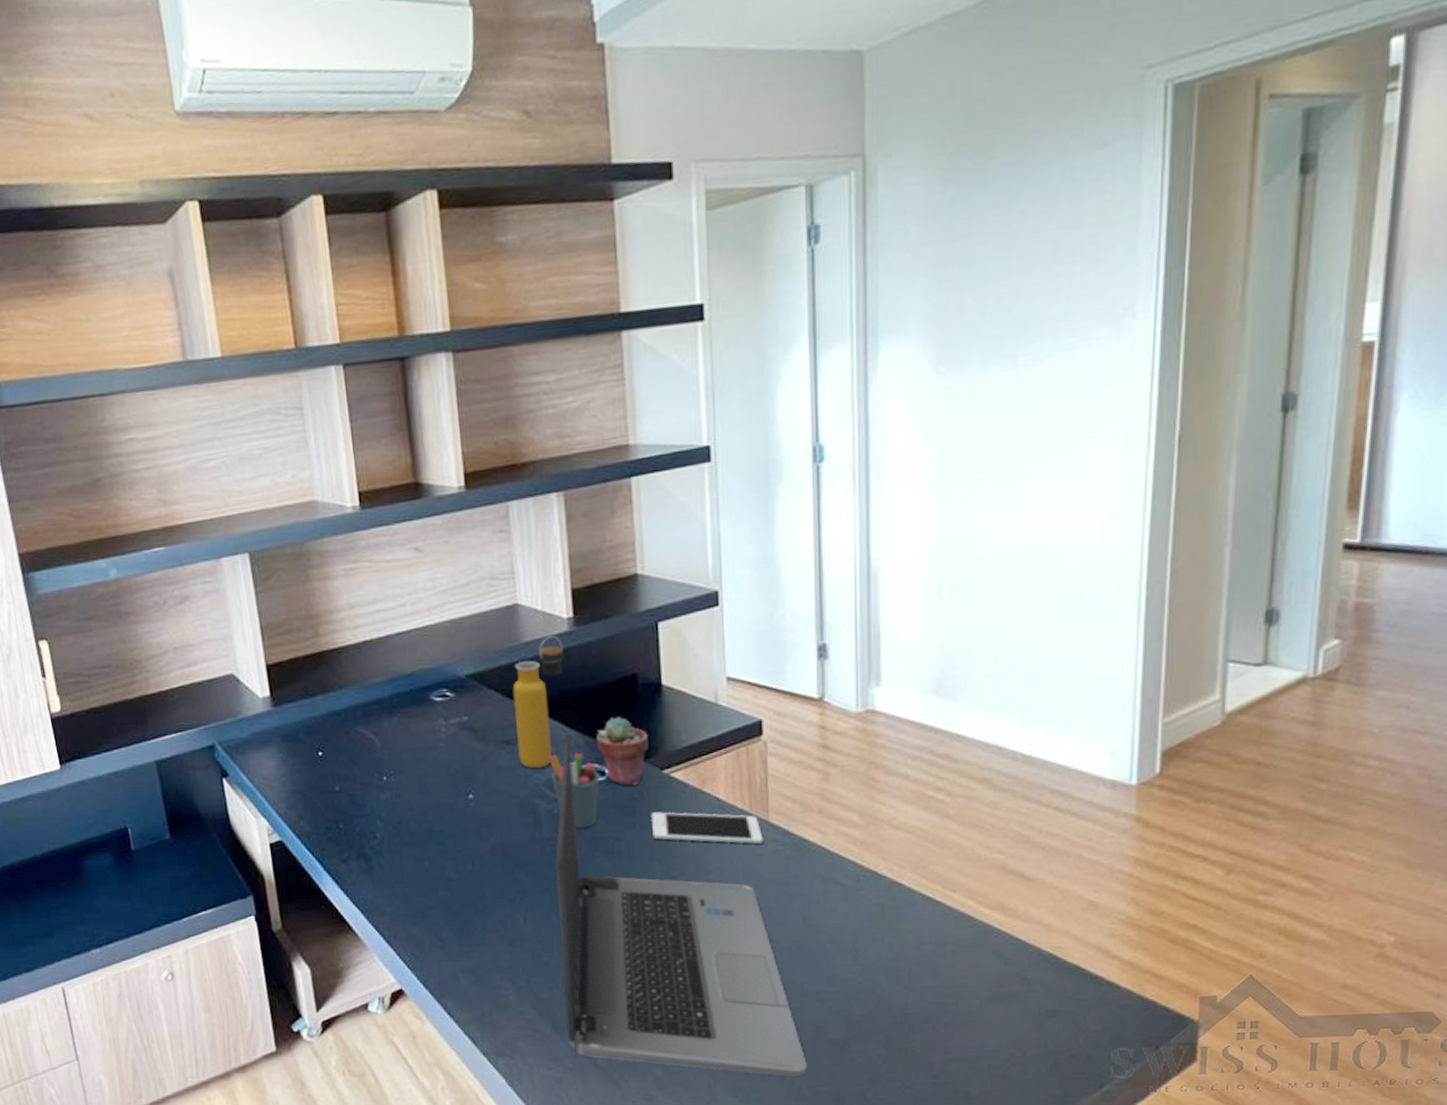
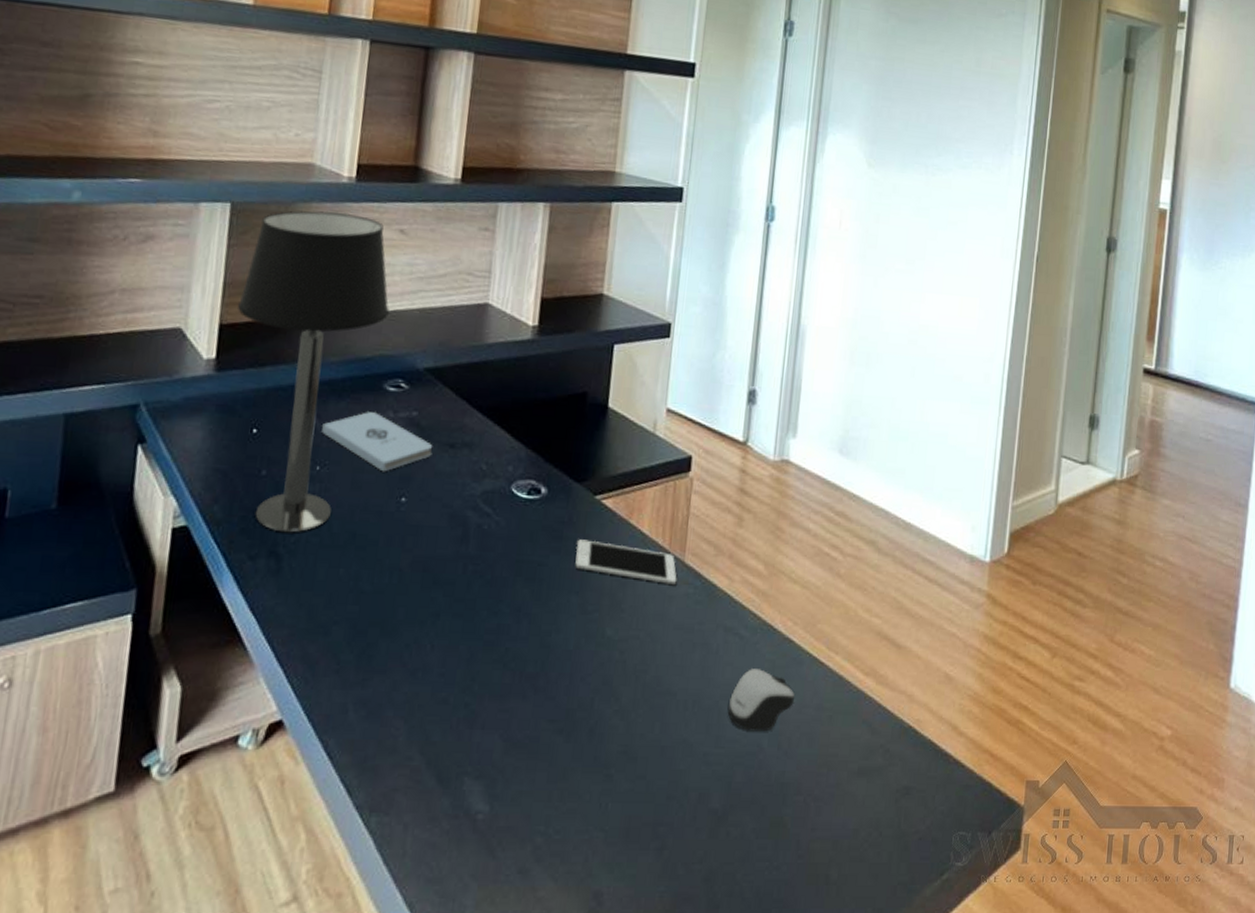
table lamp: none [277,541,420,837] -> present [237,210,389,533]
notepad: none [379,722,490,775] -> present [321,412,433,472]
water bottle: present [512,636,564,769] -> none [459,341,524,478]
pen holder: present [549,752,601,829] -> none [486,464,536,549]
laptop computer: present [555,736,807,1077] -> none [451,447,685,851]
potted succulent: present [595,717,648,786] -> none [537,434,587,508]
computer mouse: none [836,913,910,970] -> present [727,669,795,732]

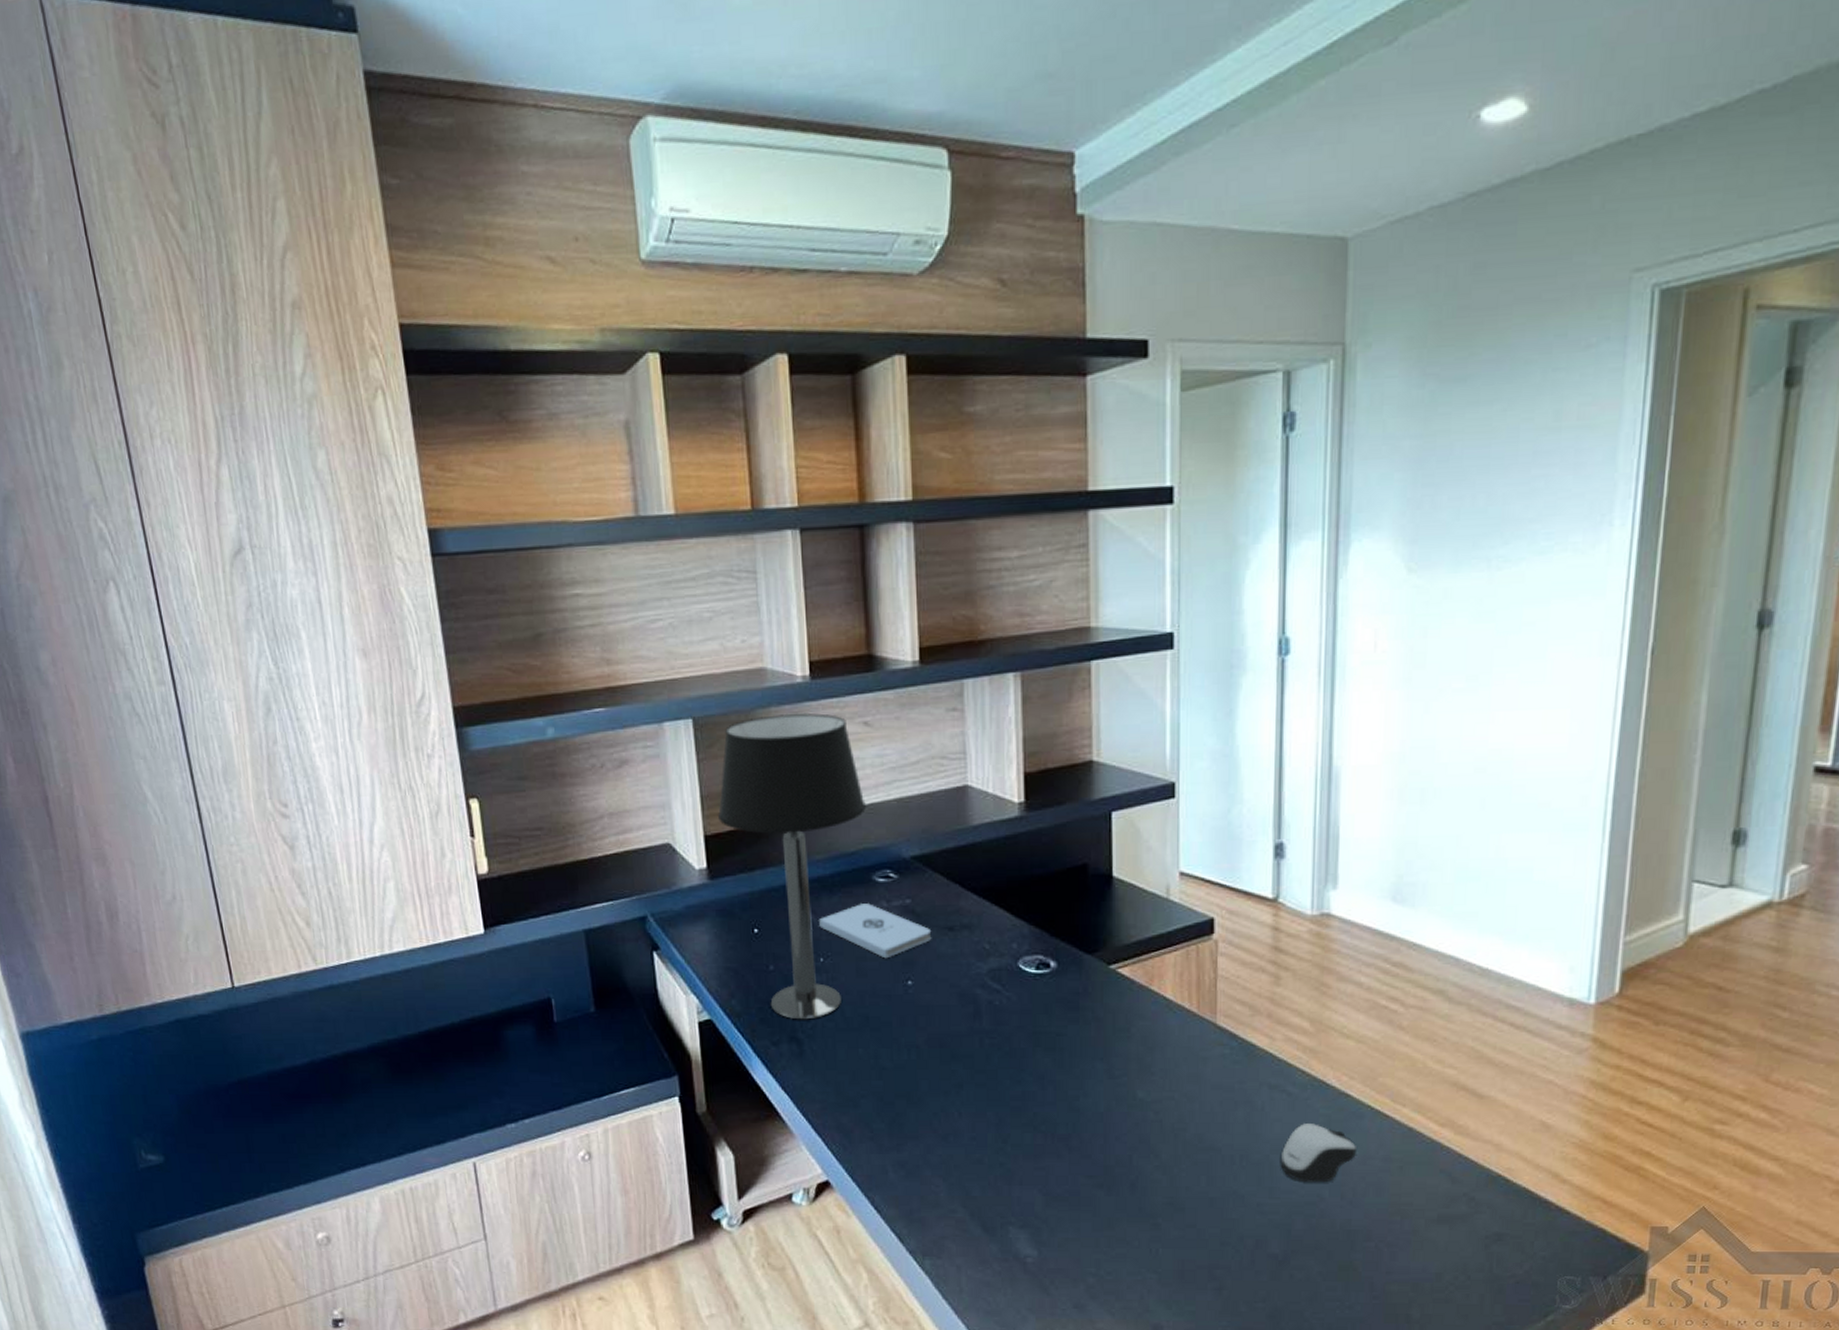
cell phone: present [575,539,677,586] -> none [1094,1008,1210,1047]

